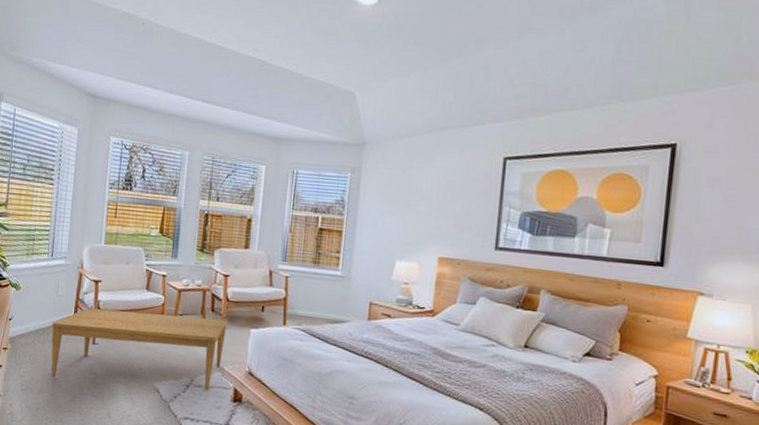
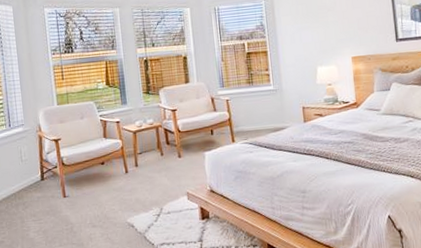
coffee table: present [51,307,227,391] -> none [21,149,185,237]

